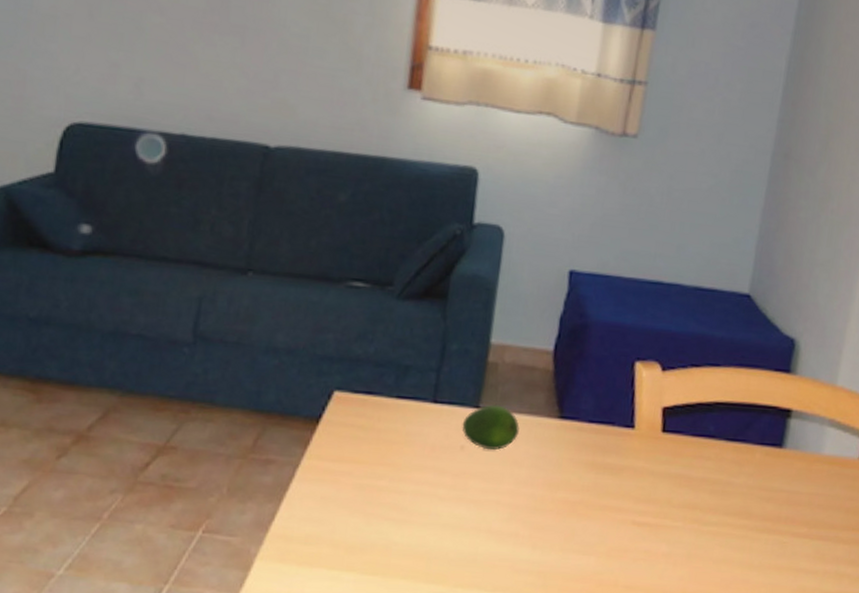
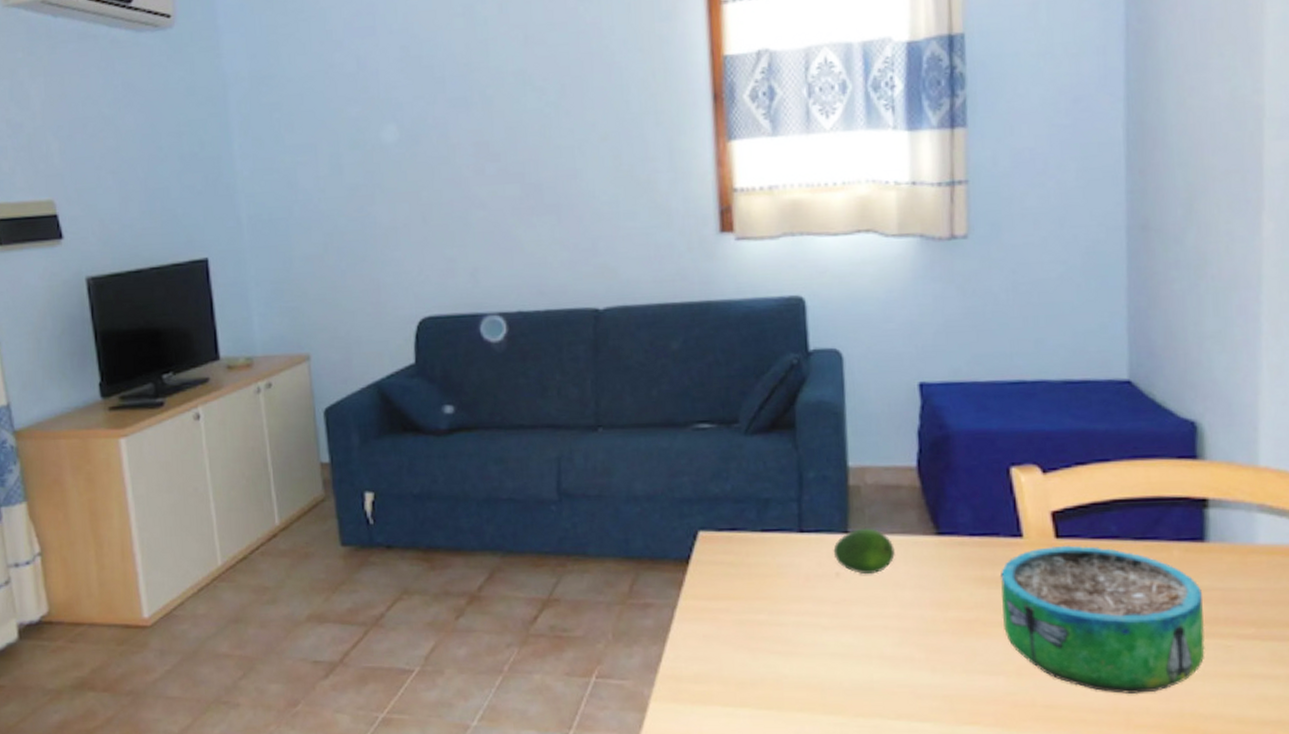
decorative bowl: none [603,439,772,580] -> present [1001,545,1205,693]

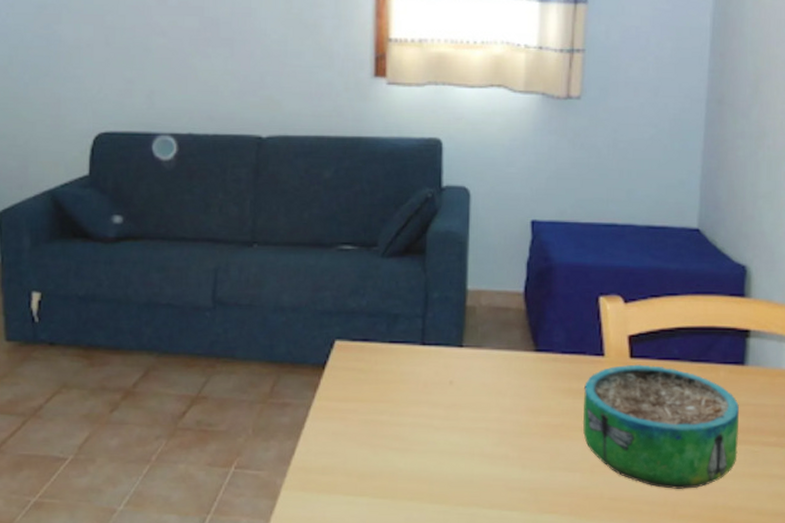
fruit: present [833,528,895,575] -> none [449,343,500,384]

